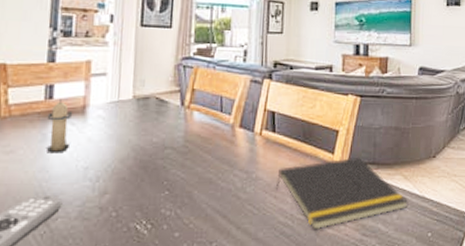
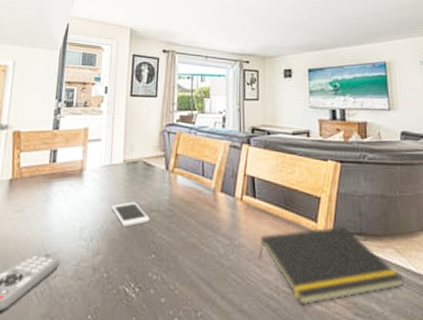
candle: present [45,98,72,153] -> none [48,162,71,213]
cell phone: none [120,139,164,166] -> present [112,201,151,227]

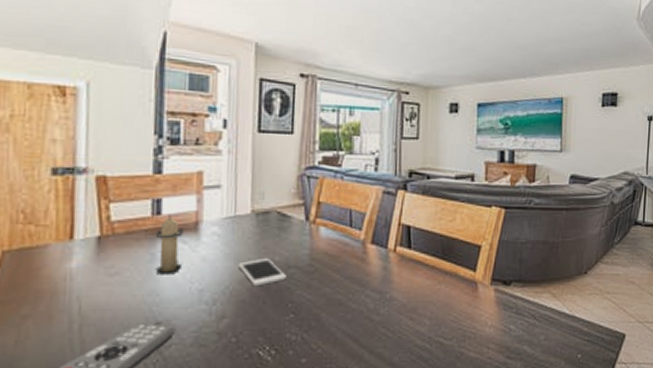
candle: none [48,162,71,213] -> present [155,214,183,275]
notepad: present [260,226,404,305] -> none [413,274,557,354]

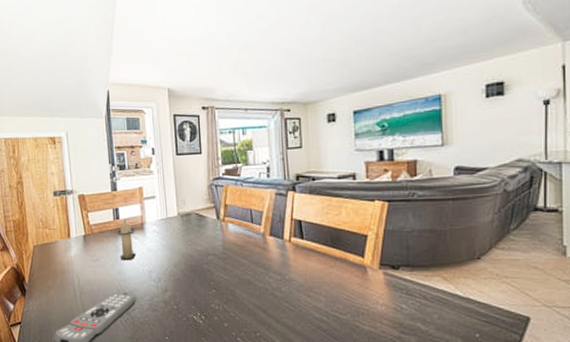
cell phone: present [238,257,288,287] -> none [173,248,208,269]

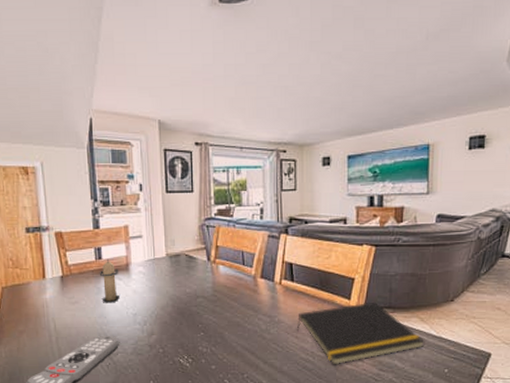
notepad: none [309,259,451,326] -> present [297,301,425,365]

